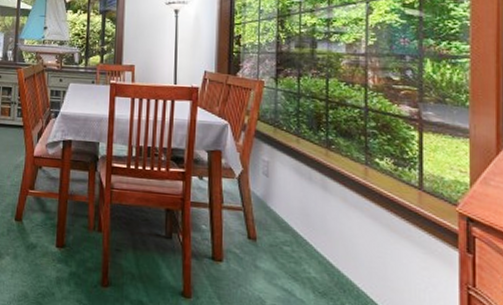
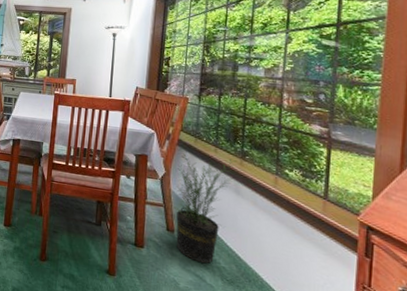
potted plant: none [254,143,322,275] -> present [173,151,237,264]

